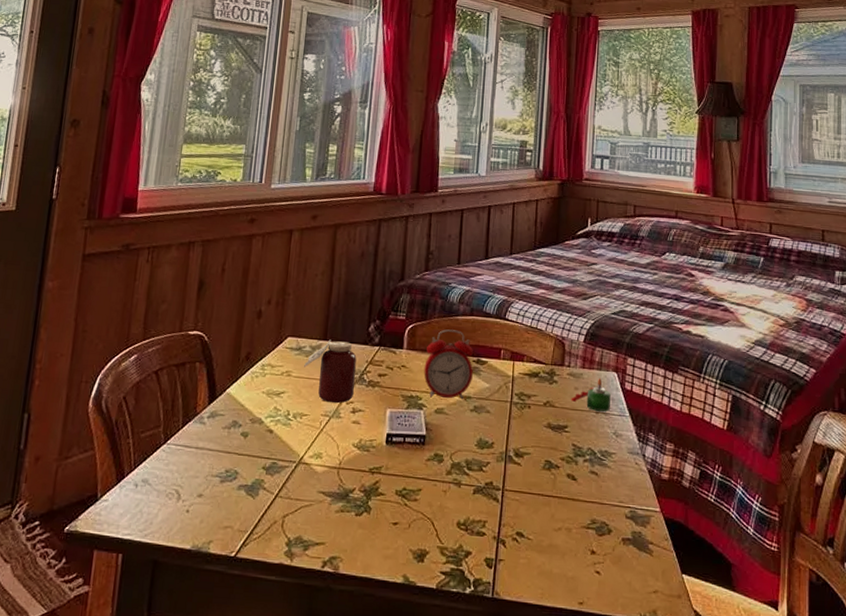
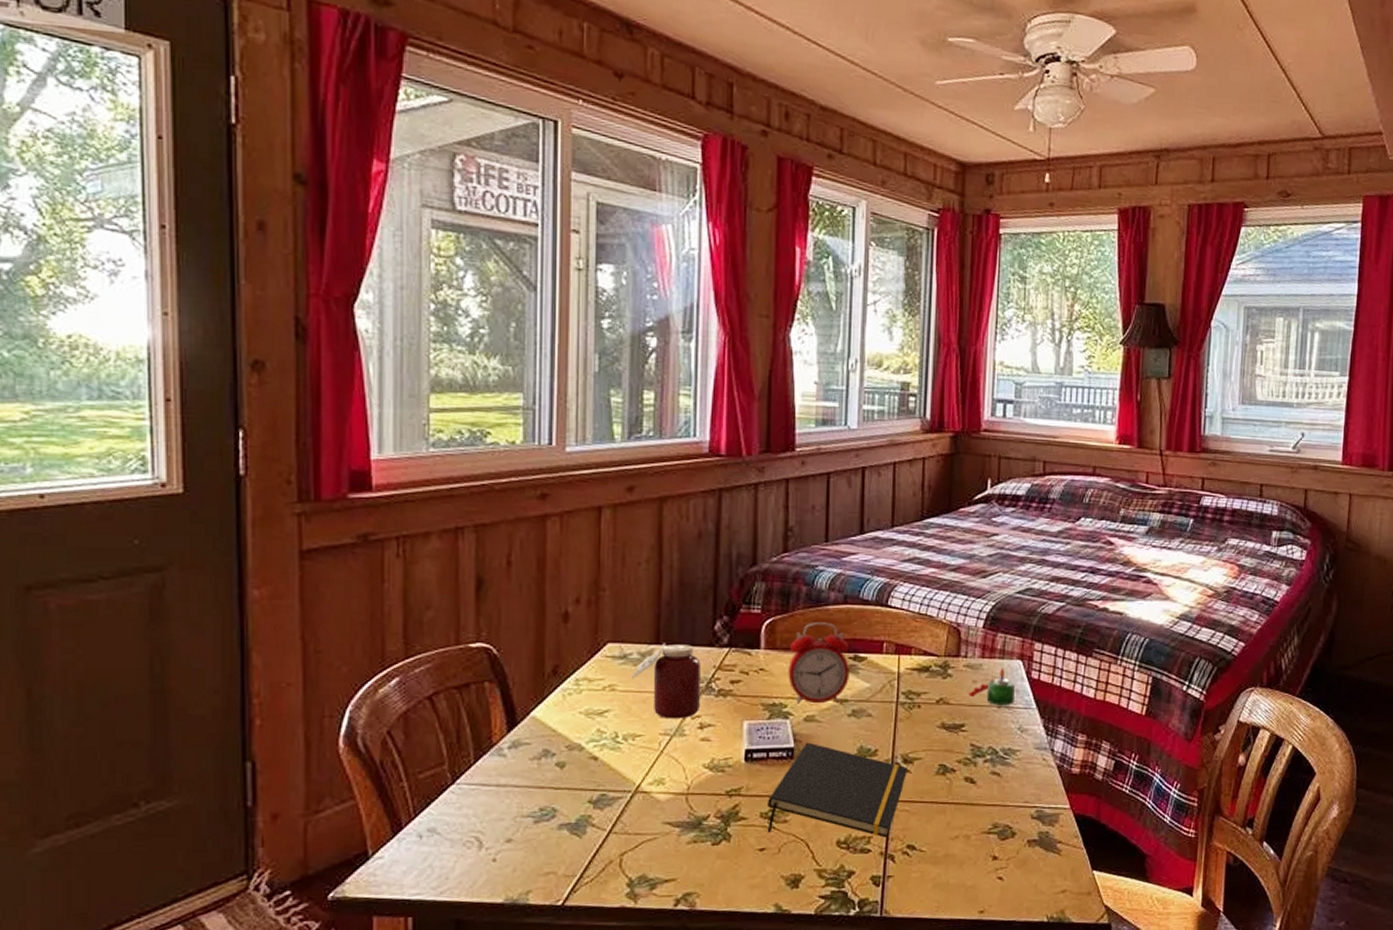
notepad: none [400,431,519,523] -> present [767,742,909,838]

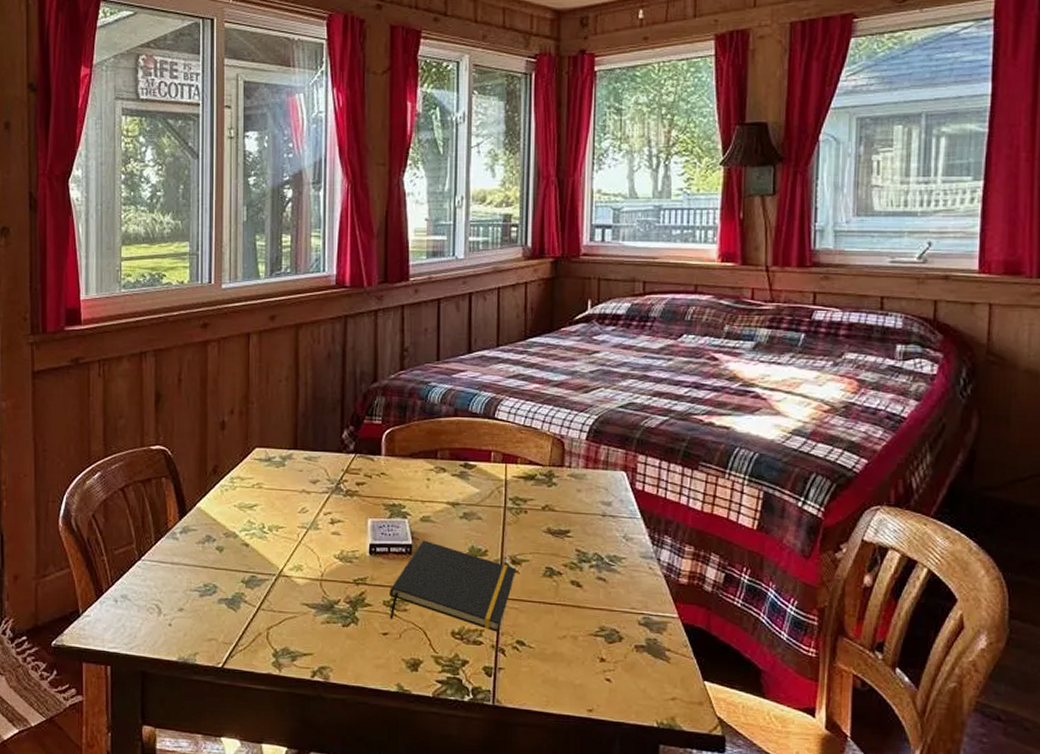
jar: present [632,643,701,719] -> none [275,448,331,515]
alarm clock: present [788,622,850,704] -> none [406,432,461,506]
candle: present [968,667,1015,705] -> none [573,477,619,514]

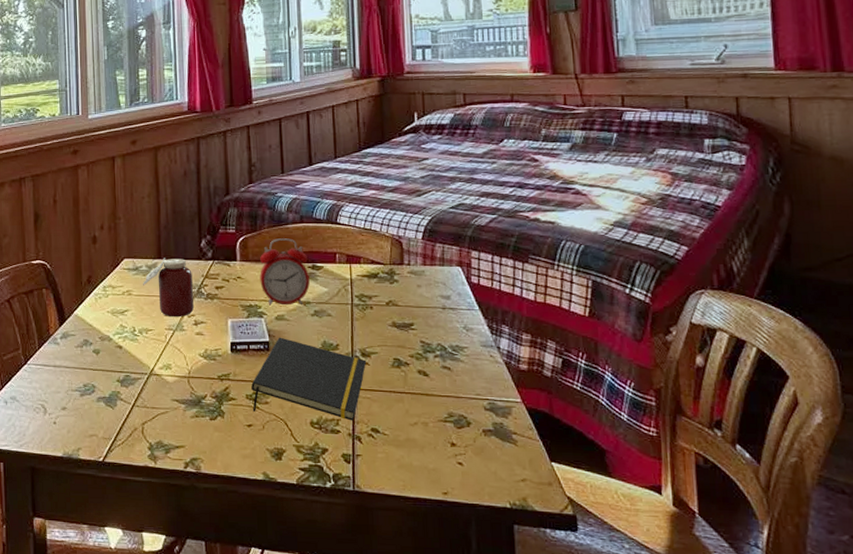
jar: none [275,448,331,515] -> present [143,258,194,318]
alarm clock: none [406,432,461,506] -> present [260,238,310,306]

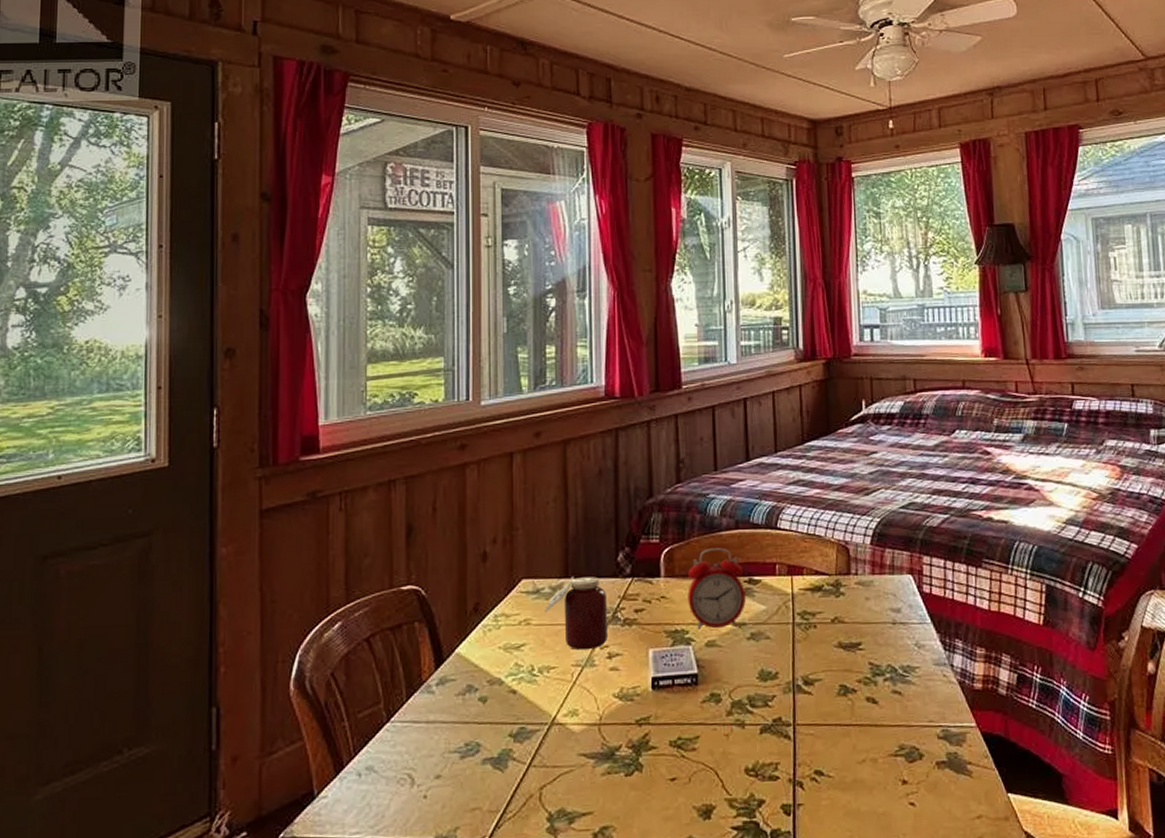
notepad: present [251,337,367,421] -> none [676,667,810,764]

